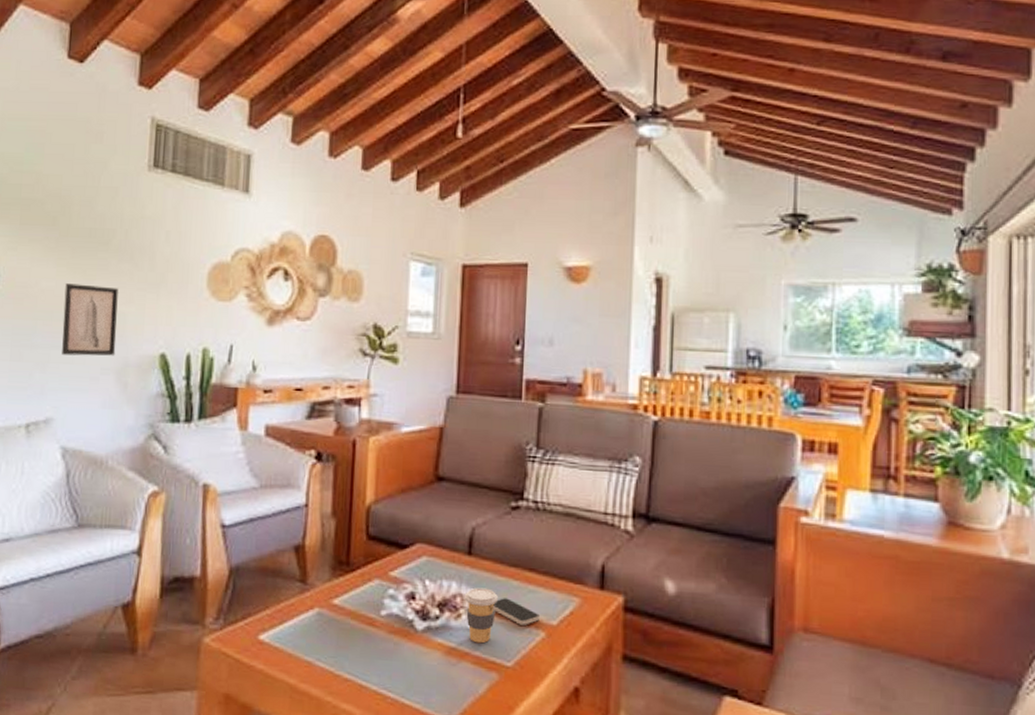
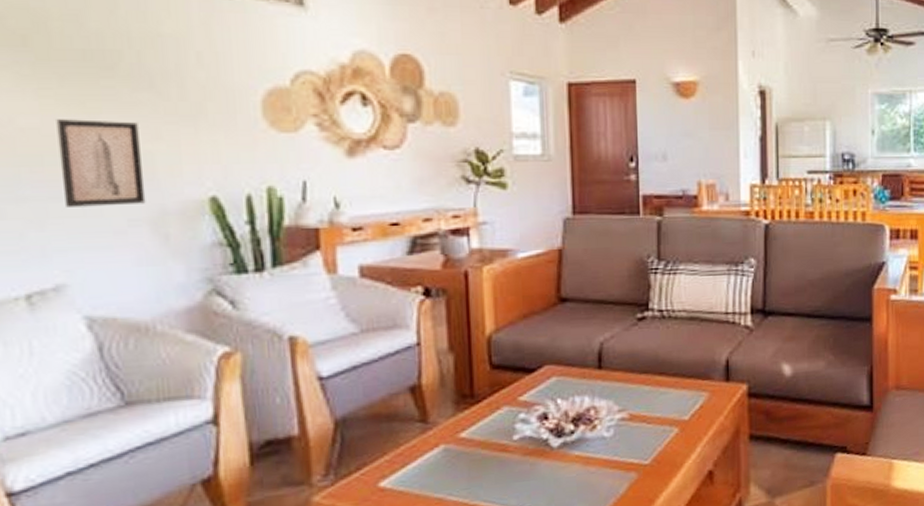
coffee cup: present [464,587,498,644] -> none [598,397,631,449]
smartphone: present [493,598,541,625] -> none [627,403,673,426]

